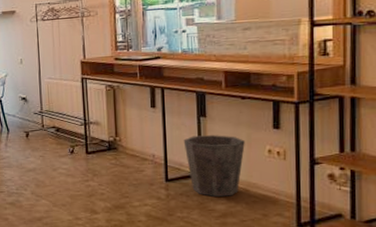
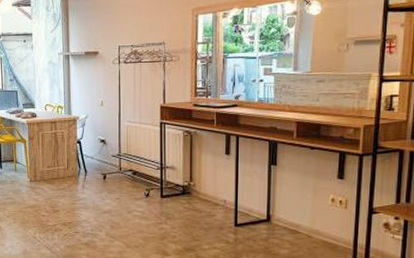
waste bin: present [183,135,245,197] -> none [254,183,311,242]

